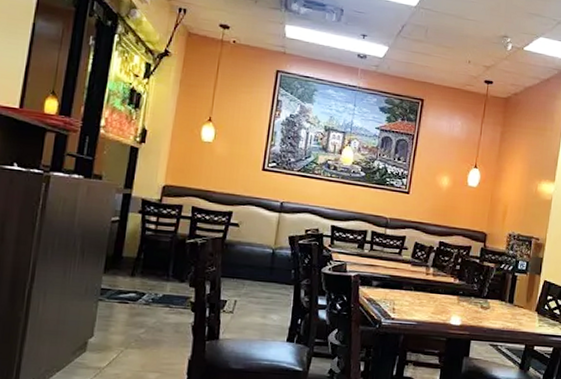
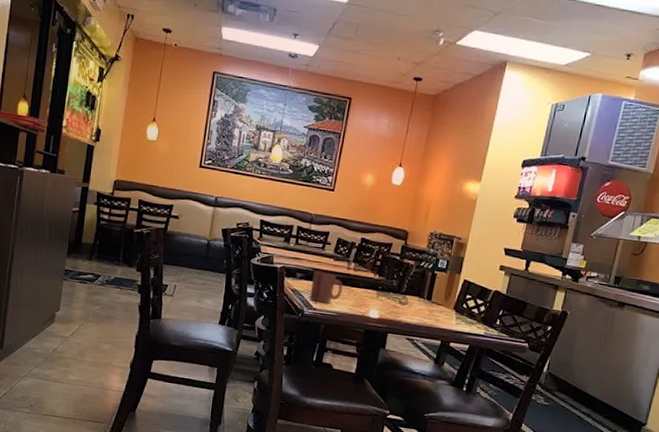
cup: none [387,278,422,312] -> present [309,271,343,304]

